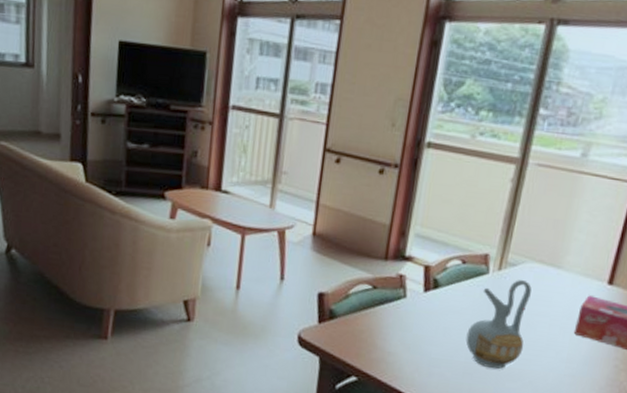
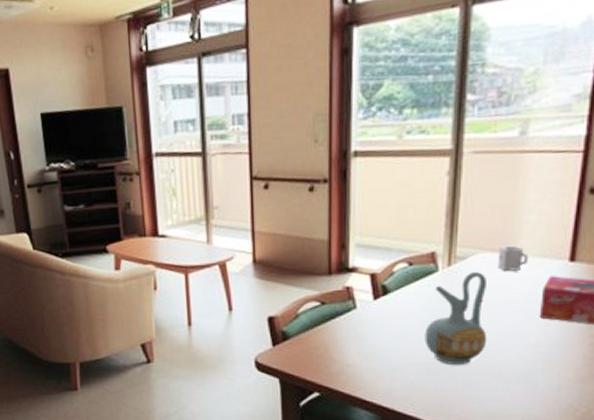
cup: none [543,259,573,285] -> present [497,245,529,271]

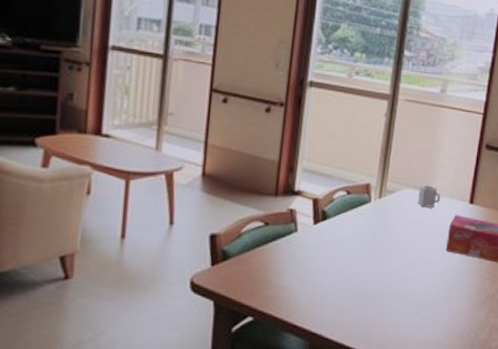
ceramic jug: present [425,272,487,366] -> none [354,206,408,292]

